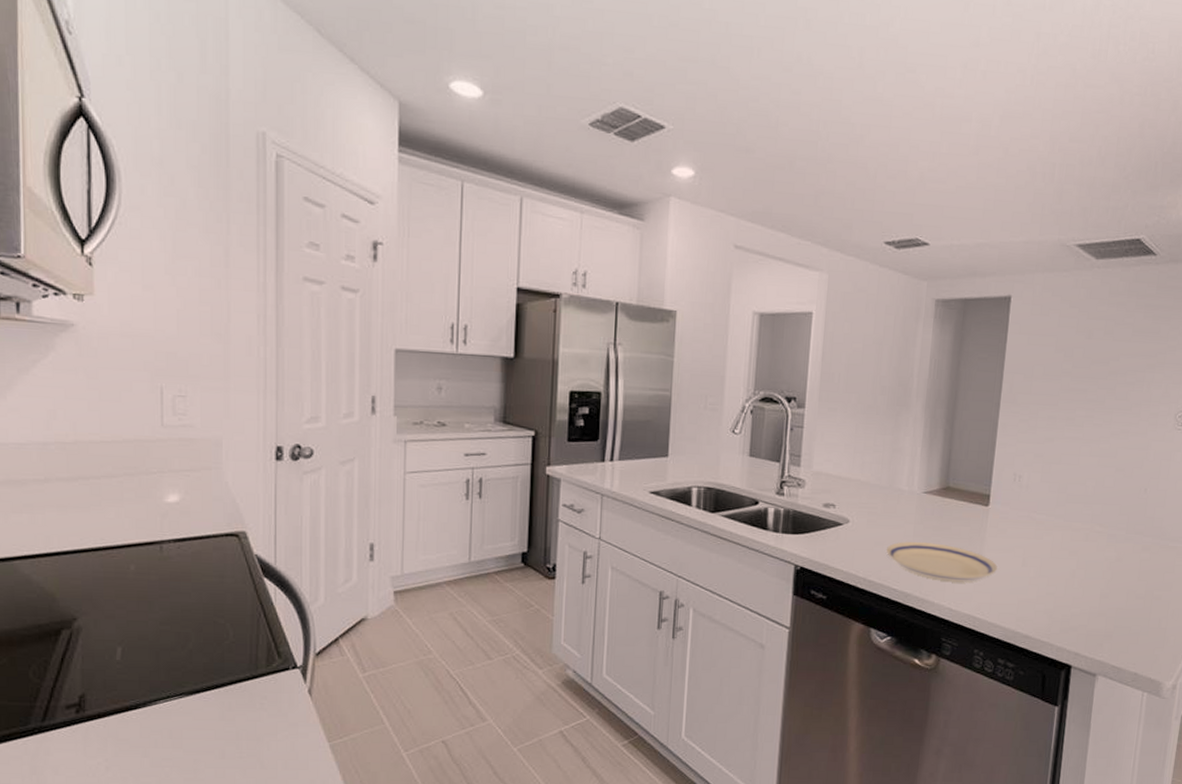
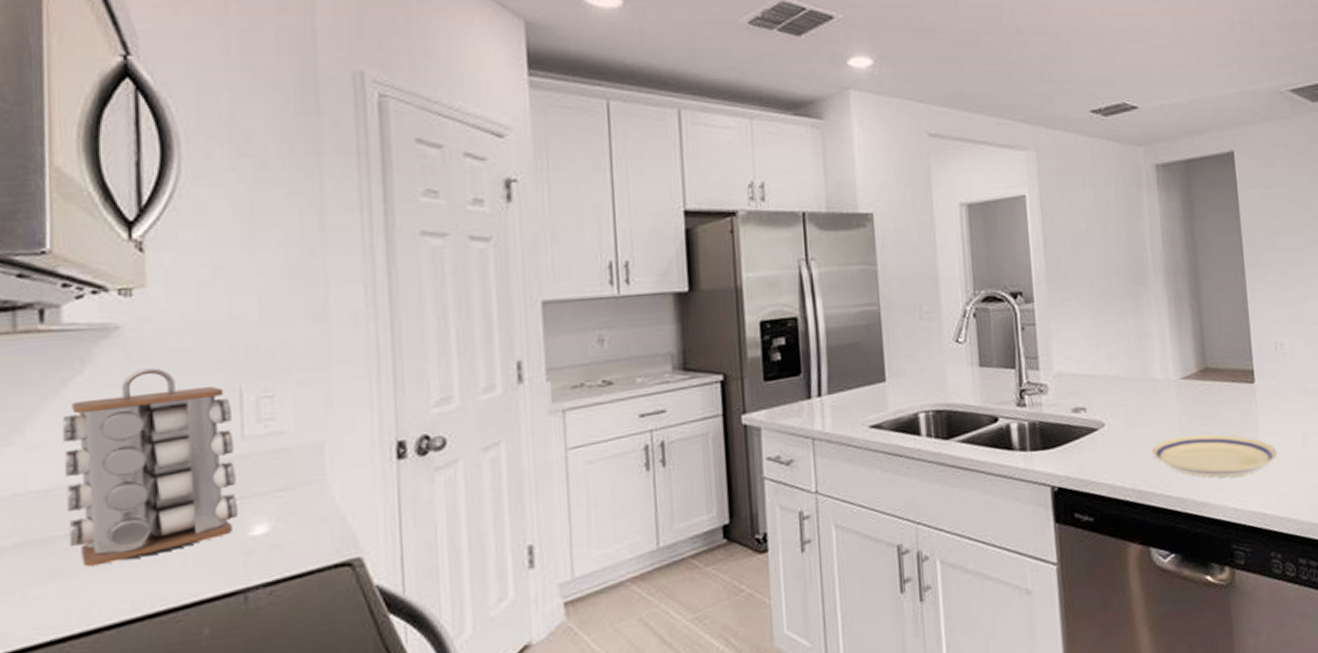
spice rack: none [33,360,157,506] -> present [62,368,238,567]

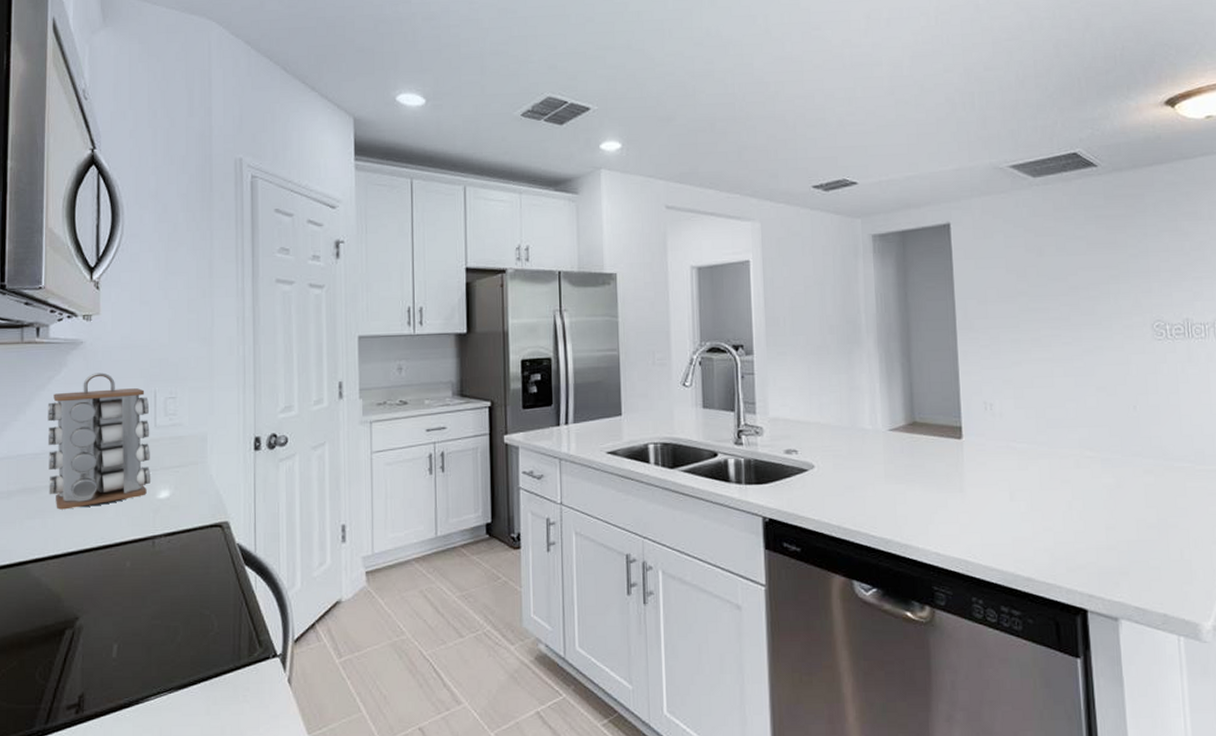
plate: present [1151,434,1277,477] -> none [857,482,983,523]

